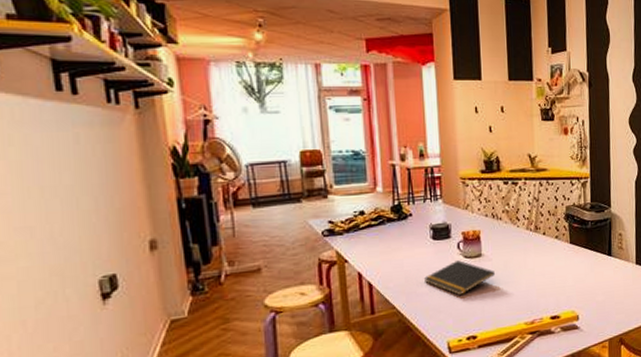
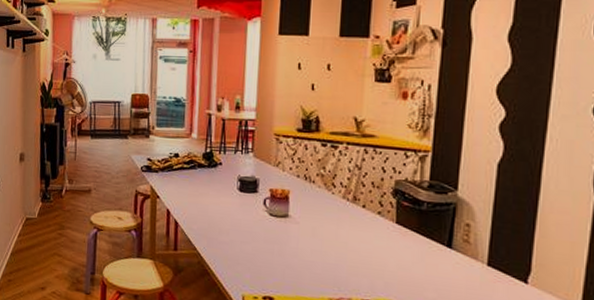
notepad: present [423,260,495,296] -> none [226,217,301,253]

